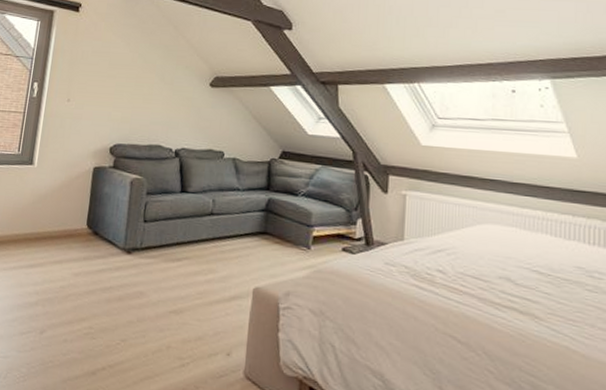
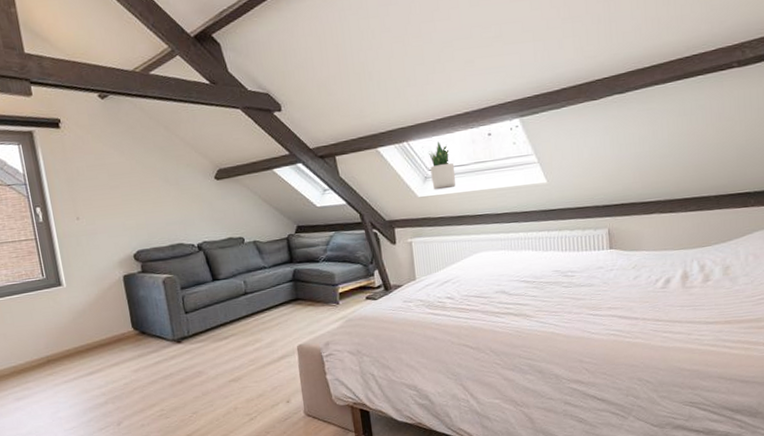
planter: none [440,89,468,143] -> present [429,141,456,190]

